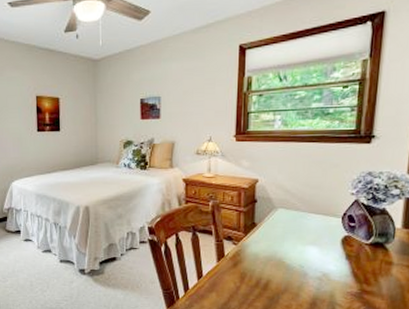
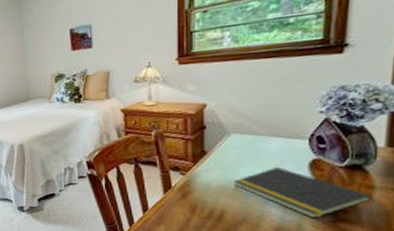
notepad: none [278,241,391,291] -> present [233,166,373,219]

